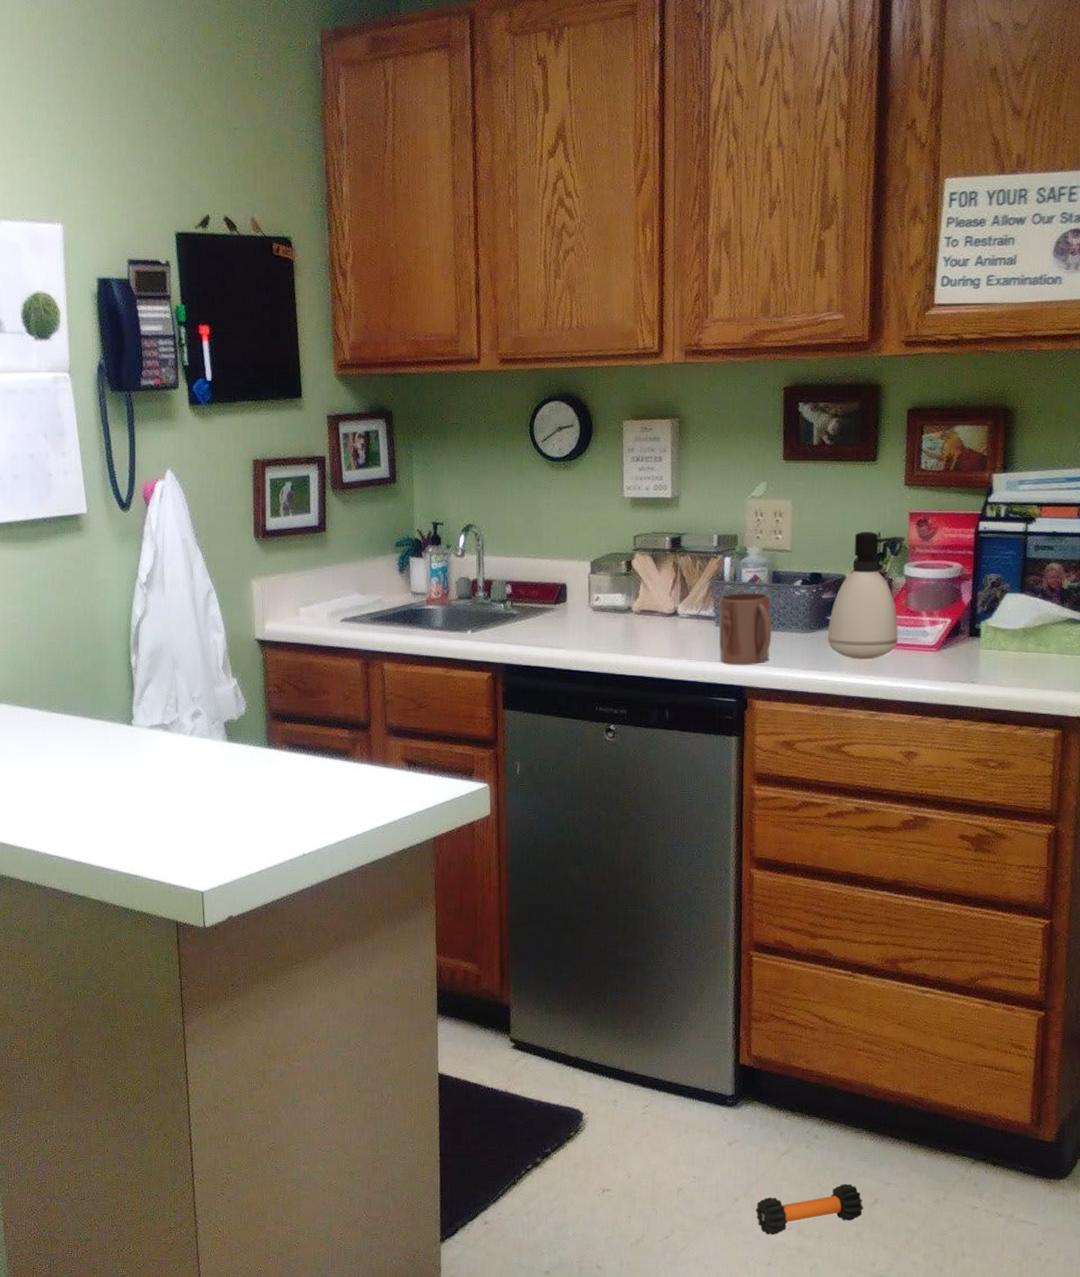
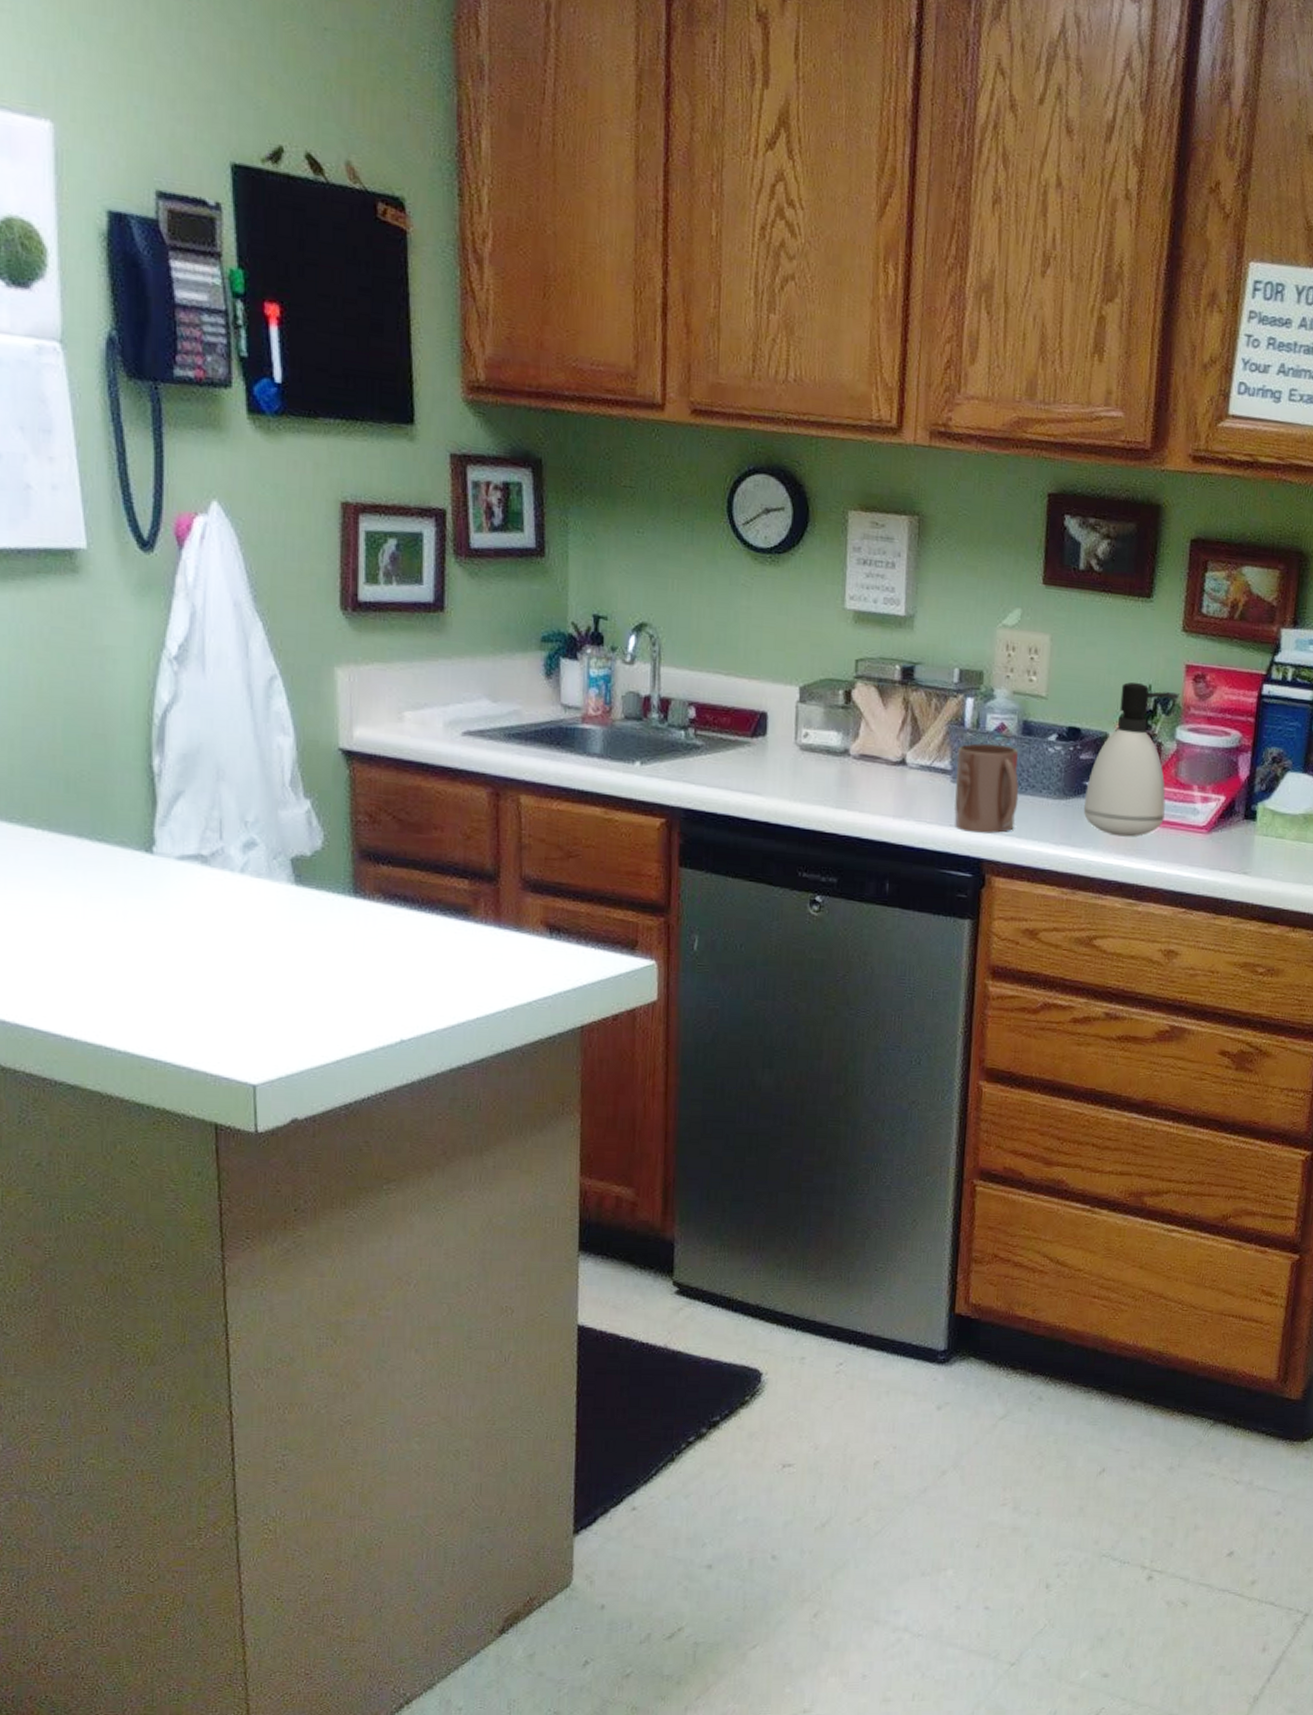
dog toy: present [756,1183,863,1235] -> none [965,1451,1089,1512]

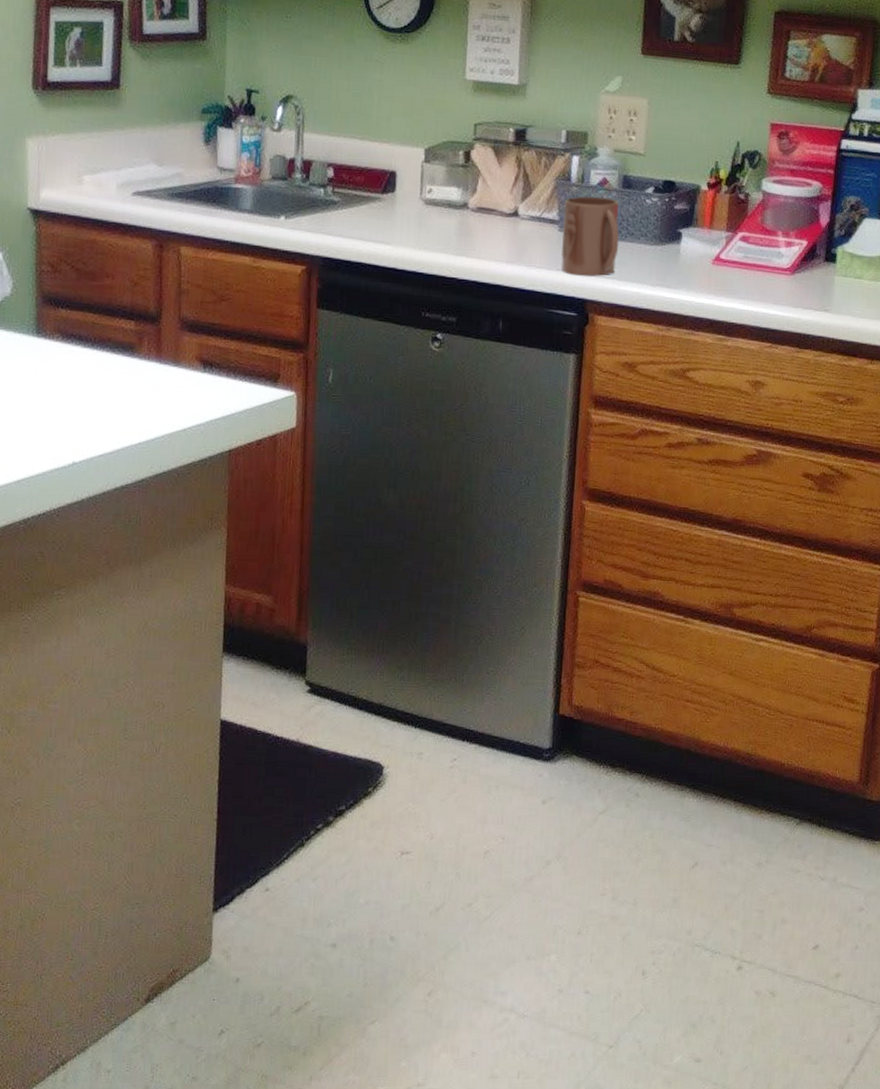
soap dispenser: present [1083,682,1180,837] -> none [677,139,765,279]

